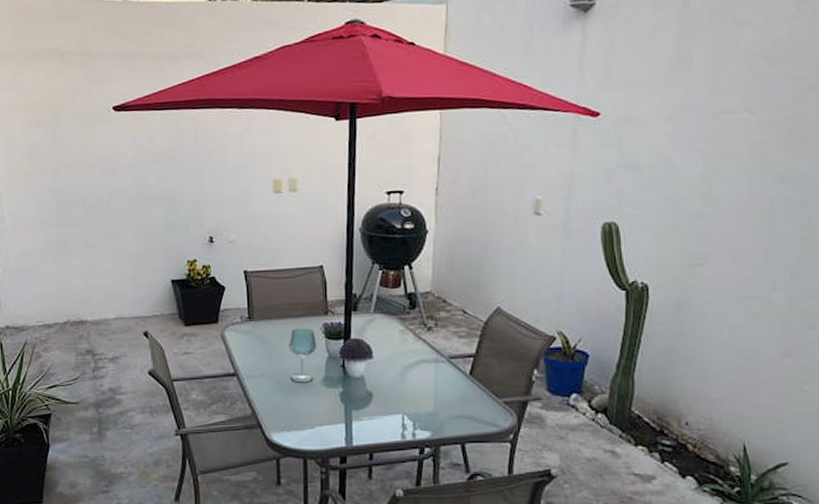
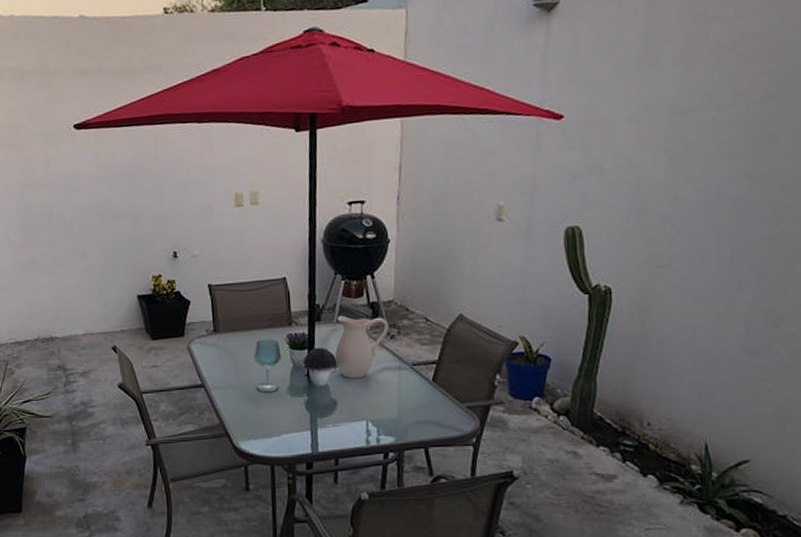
pitcher: none [372,305,426,370] -> present [335,315,389,378]

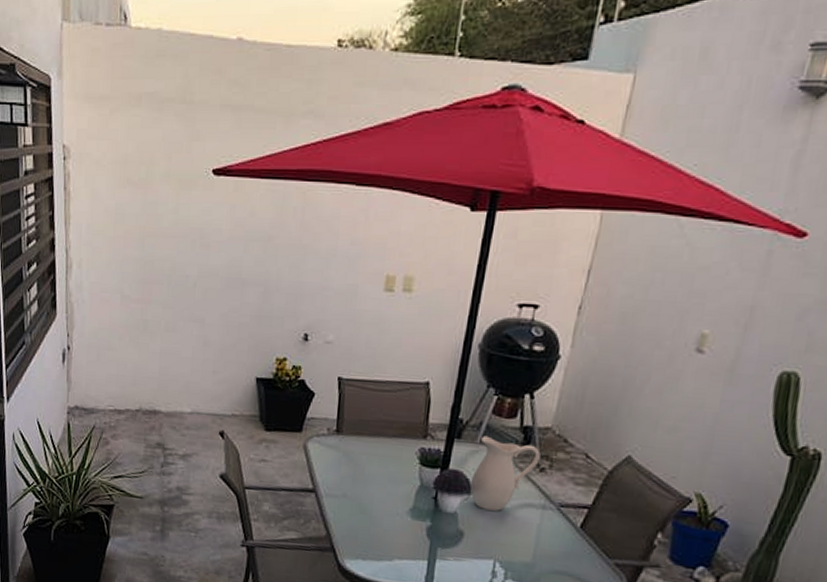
wine glass: present [254,339,282,393] -> none [375,449,409,511]

